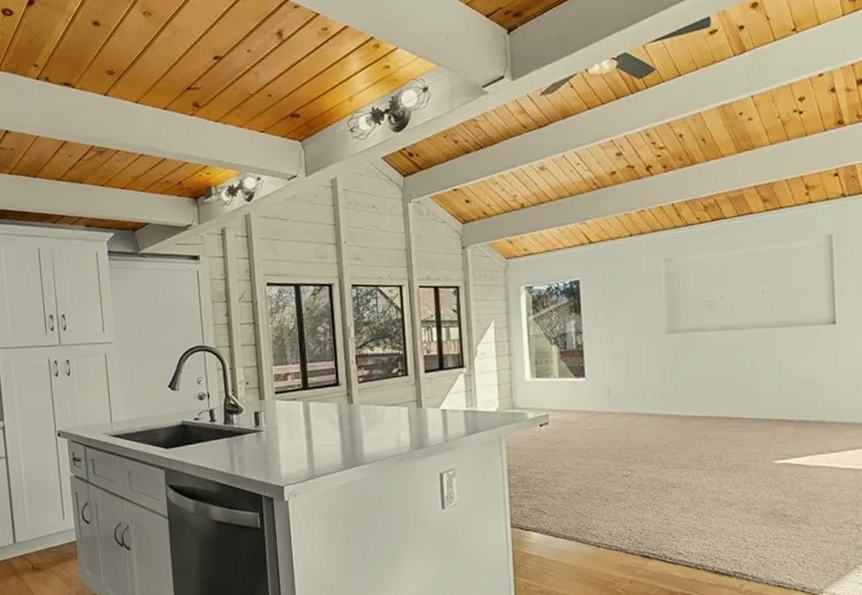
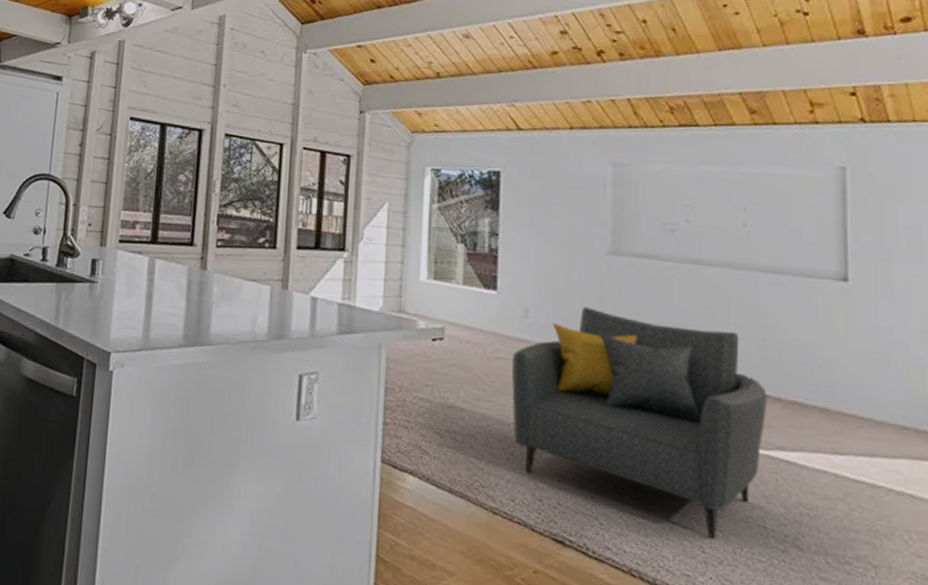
armchair: none [600,377,784,531] -> present [511,307,767,540]

